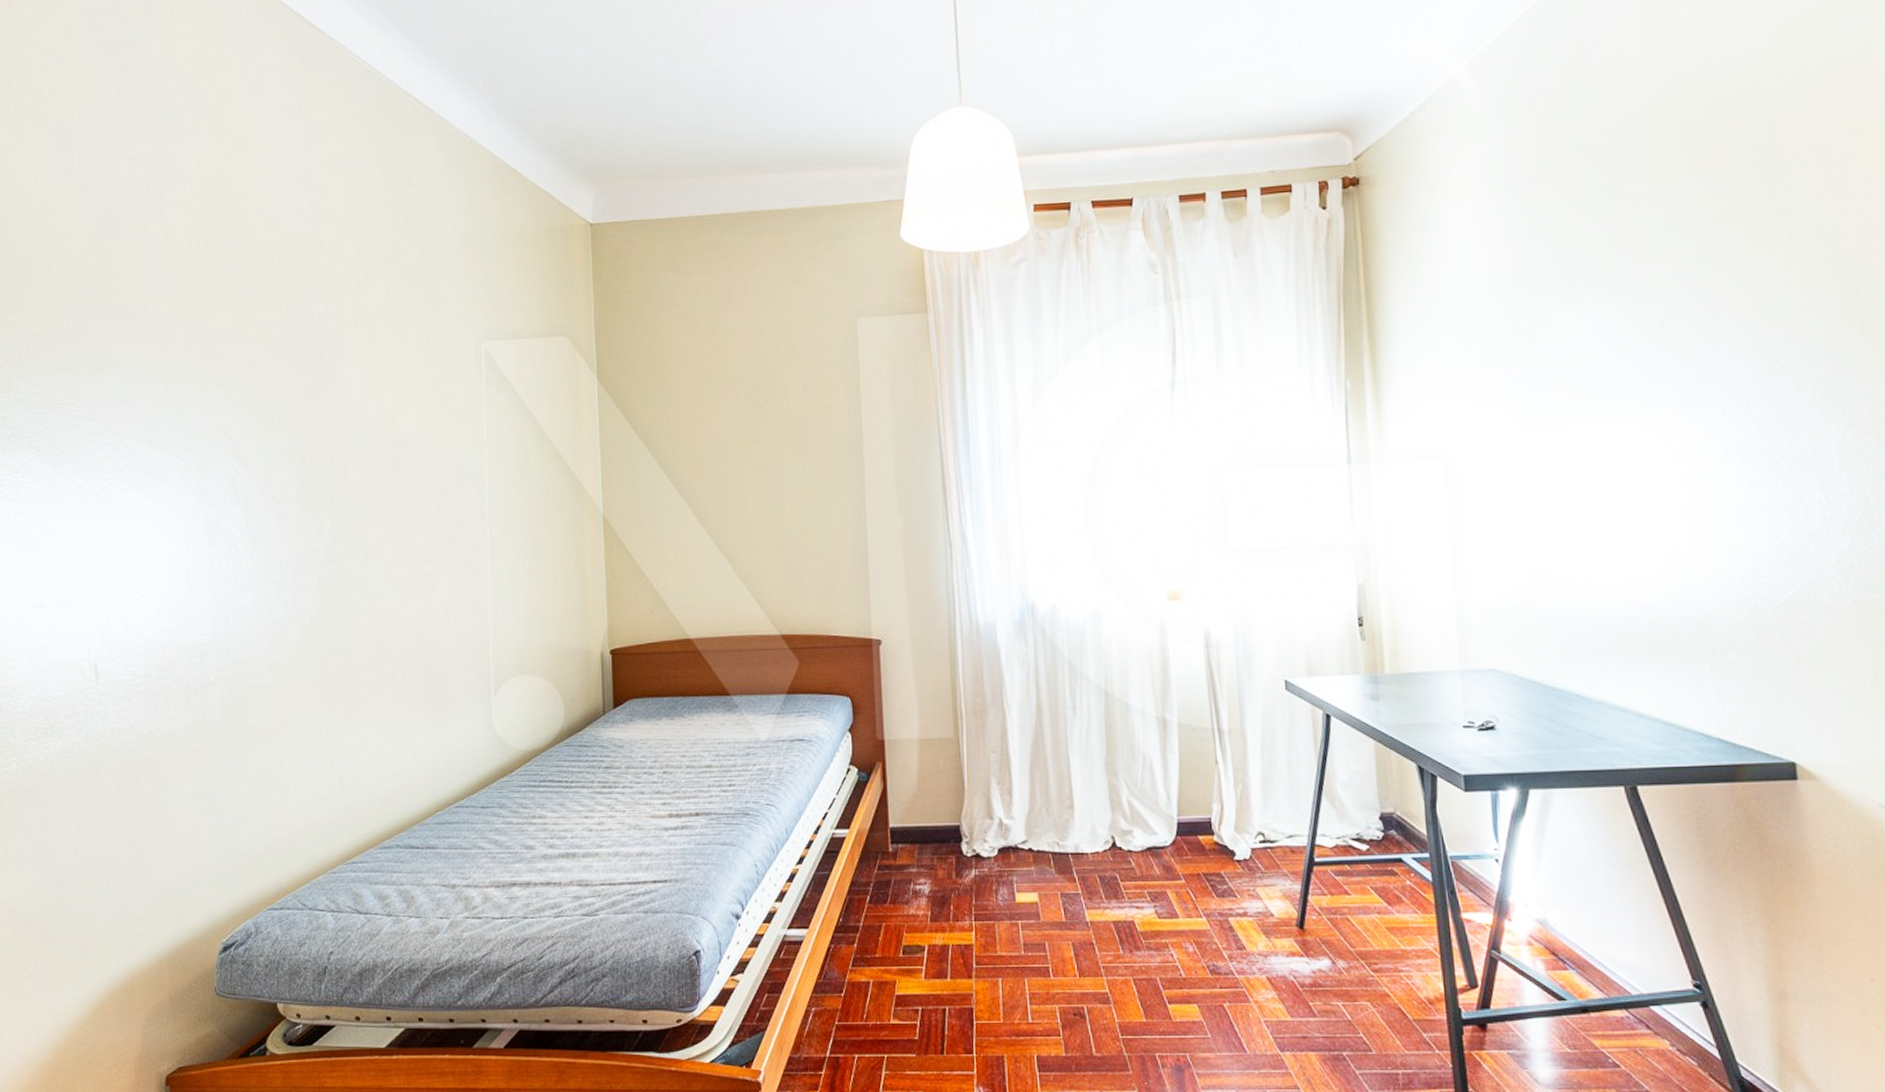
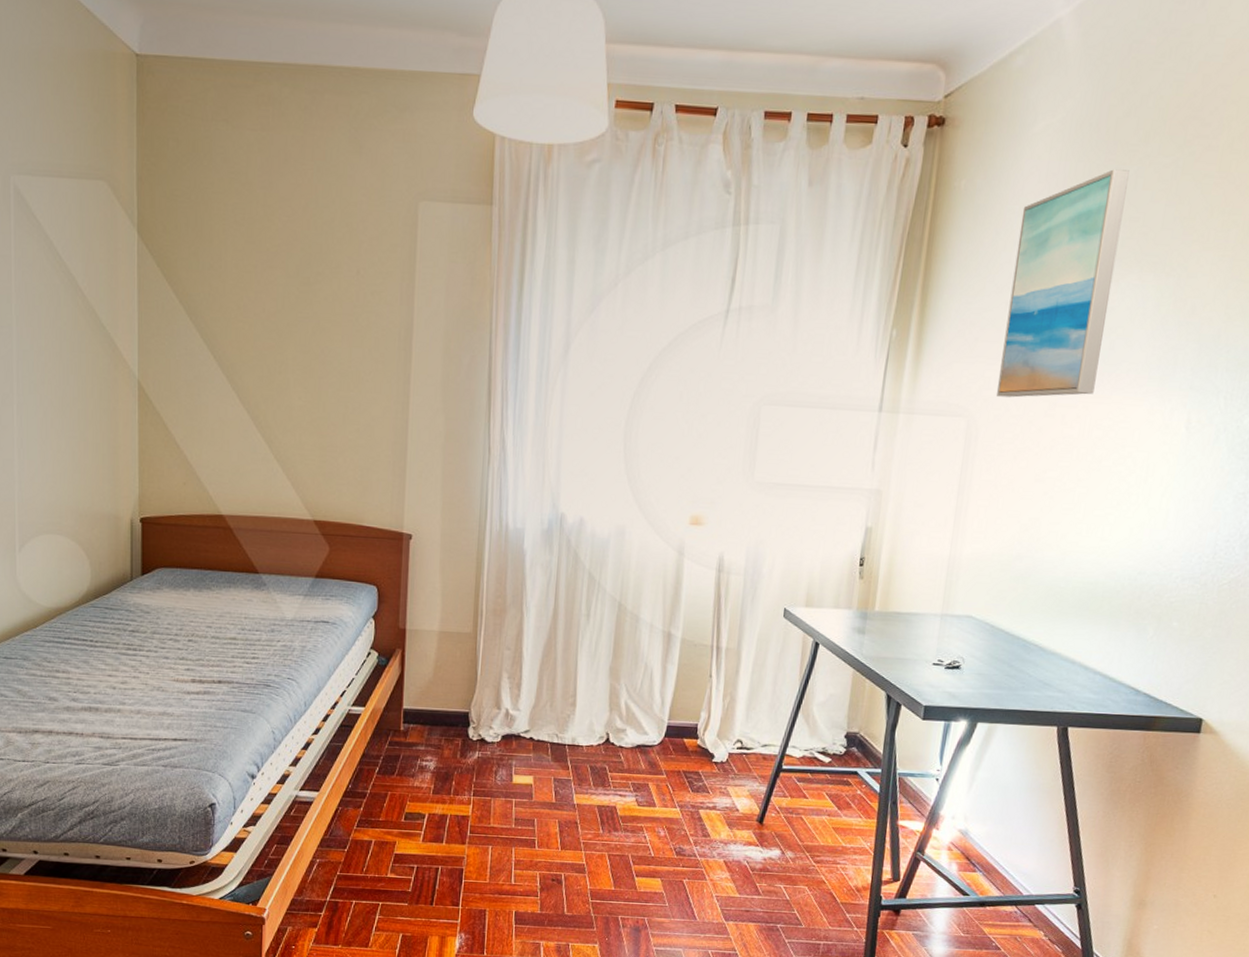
wall art: none [1456,201,1576,435] -> present [997,169,1130,398]

